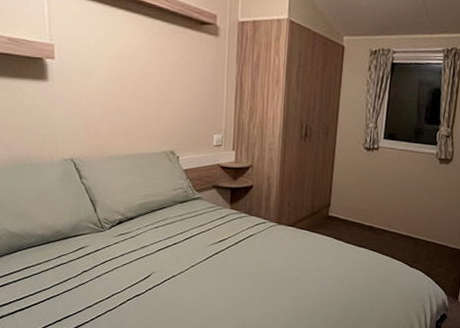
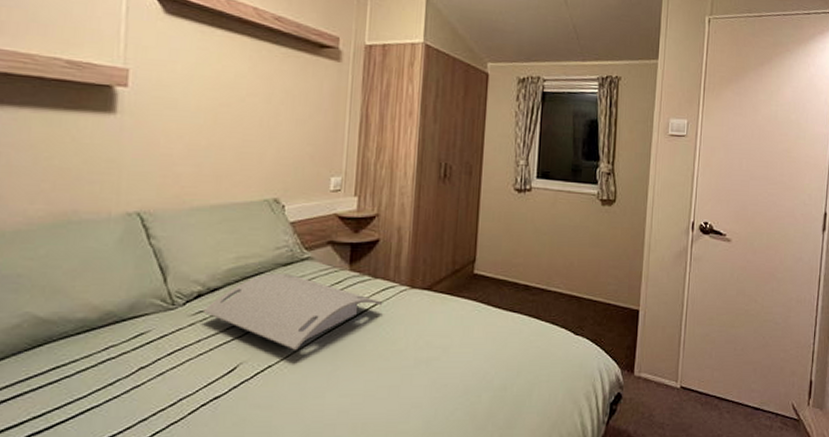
serving tray: none [123,209,256,266] -> present [202,274,382,350]

